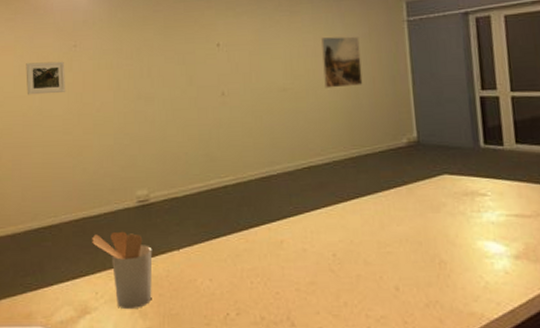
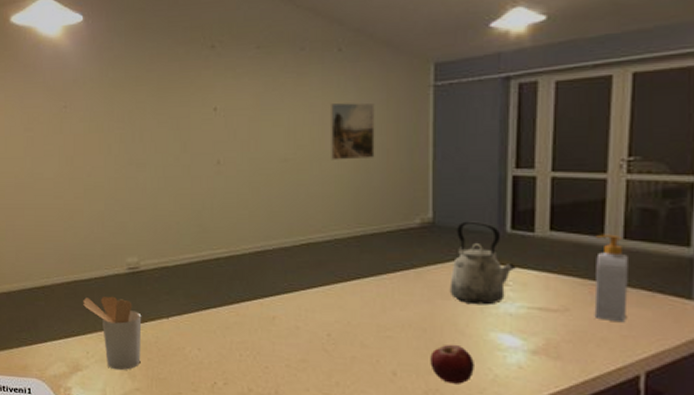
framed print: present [26,61,65,95] -> none [17,122,56,157]
fruit: none [427,255,468,294] -> present [430,344,474,384]
kettle: none [437,138,492,216] -> present [449,221,516,305]

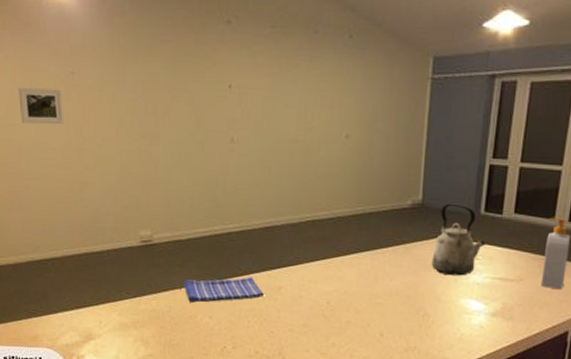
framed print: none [17,122,56,157] -> present [18,88,63,125]
utensil holder: present [83,296,142,371] -> none [95,268,155,338]
dish towel: none [170,305,256,333] -> present [183,277,264,303]
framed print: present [331,102,375,160] -> none [338,89,379,144]
fruit: present [430,344,474,384] -> none [411,309,446,342]

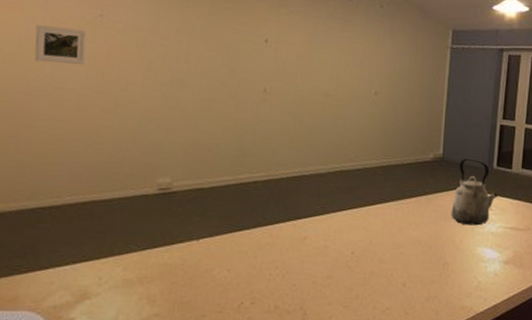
dish towel: present [183,277,264,303] -> none [201,227,288,255]

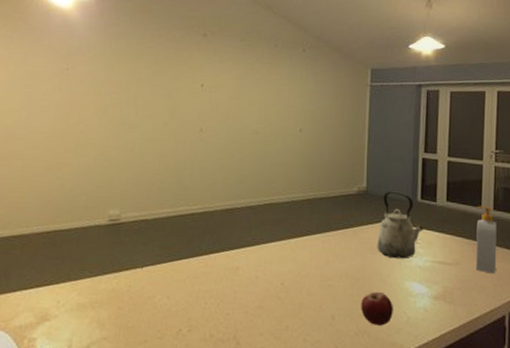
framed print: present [34,25,87,64] -> none [14,79,55,111]
fruit: none [432,258,465,291] -> present [361,291,393,326]

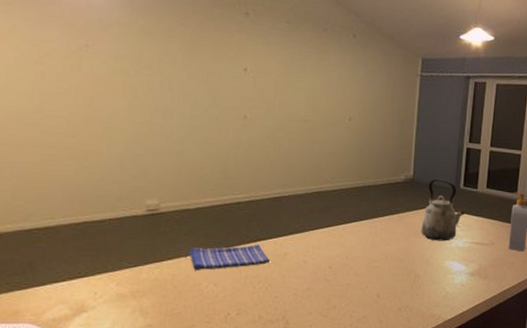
dish towel: none [145,257,222,282] -> present [189,244,270,270]
fruit: present [361,291,393,326] -> none [404,271,434,301]

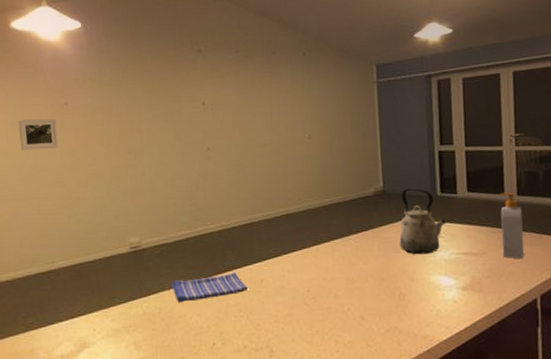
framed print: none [23,55,73,93] -> present [18,118,58,151]

